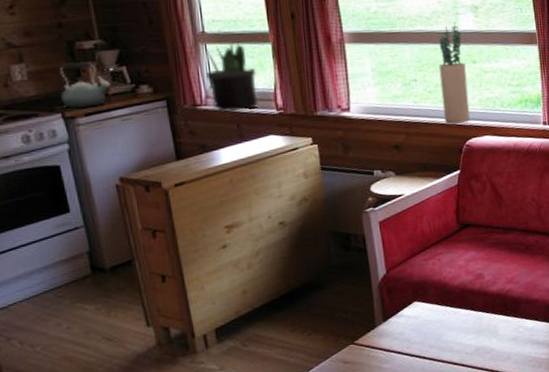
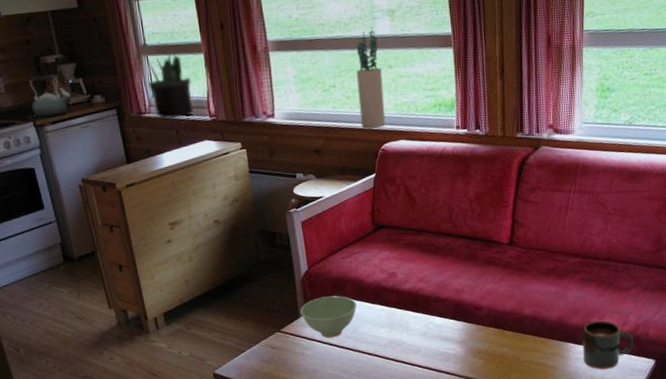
bowl: none [377,301,441,348] -> present [300,295,357,338]

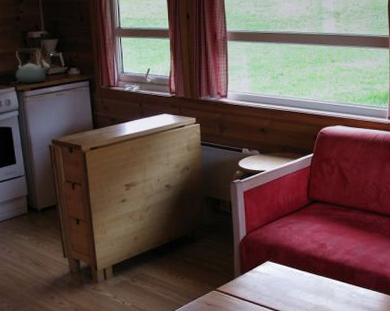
planter: present [142,49,194,119] -> none [117,33,157,92]
bowl: present [300,295,357,338] -> none [236,261,288,300]
vase: present [356,27,386,129] -> none [302,26,326,114]

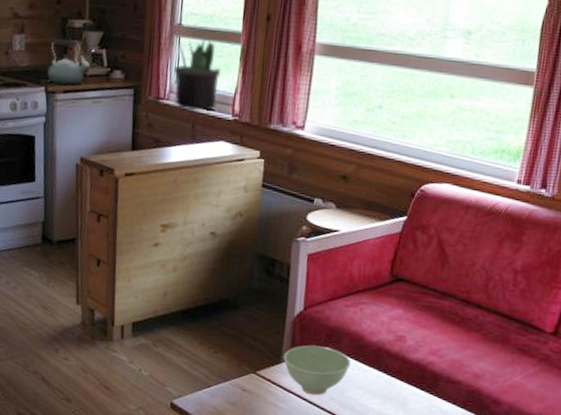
planter: none [117,33,157,92] -> present [173,33,221,111]
bowl: none [236,261,288,300] -> present [283,345,351,395]

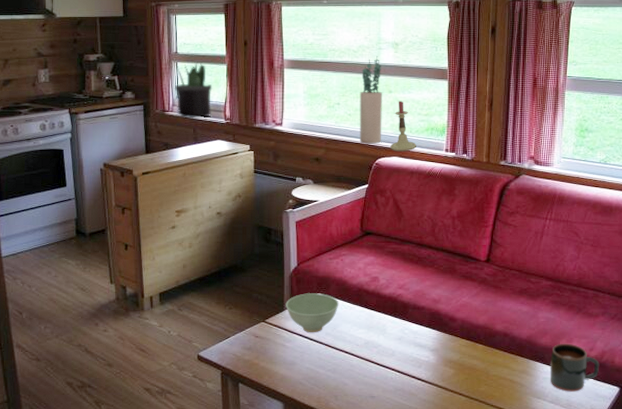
kettle: present [46,38,91,86] -> none [69,70,106,107]
vase: none [402,47,444,165] -> present [359,56,382,144]
candlestick: none [442,109,479,178] -> present [390,101,416,152]

